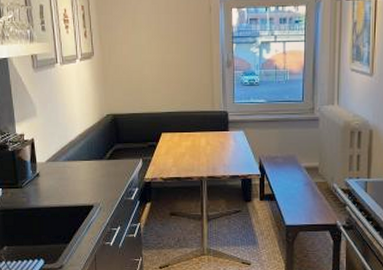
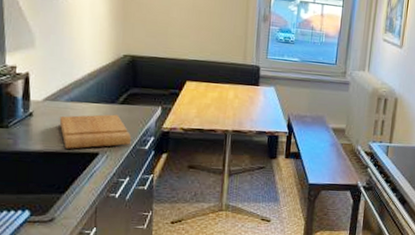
cutting board: none [60,169,120,203] -> present [59,114,132,149]

